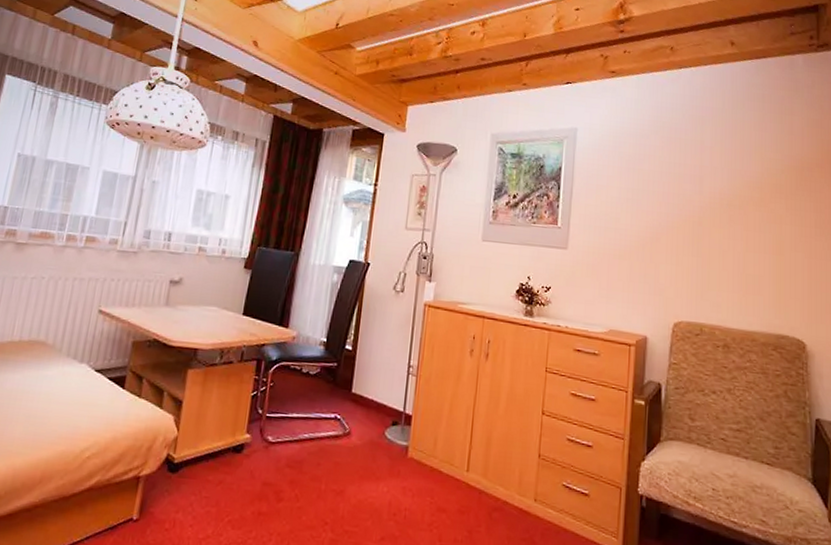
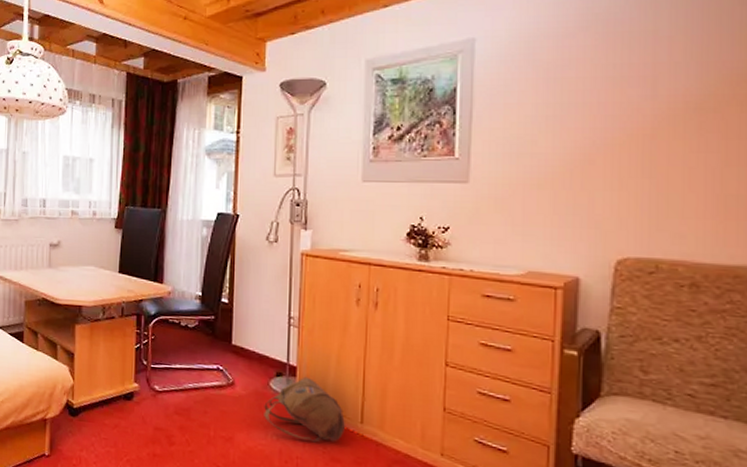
backpack: none [376,425,453,493] -> present [264,376,345,443]

